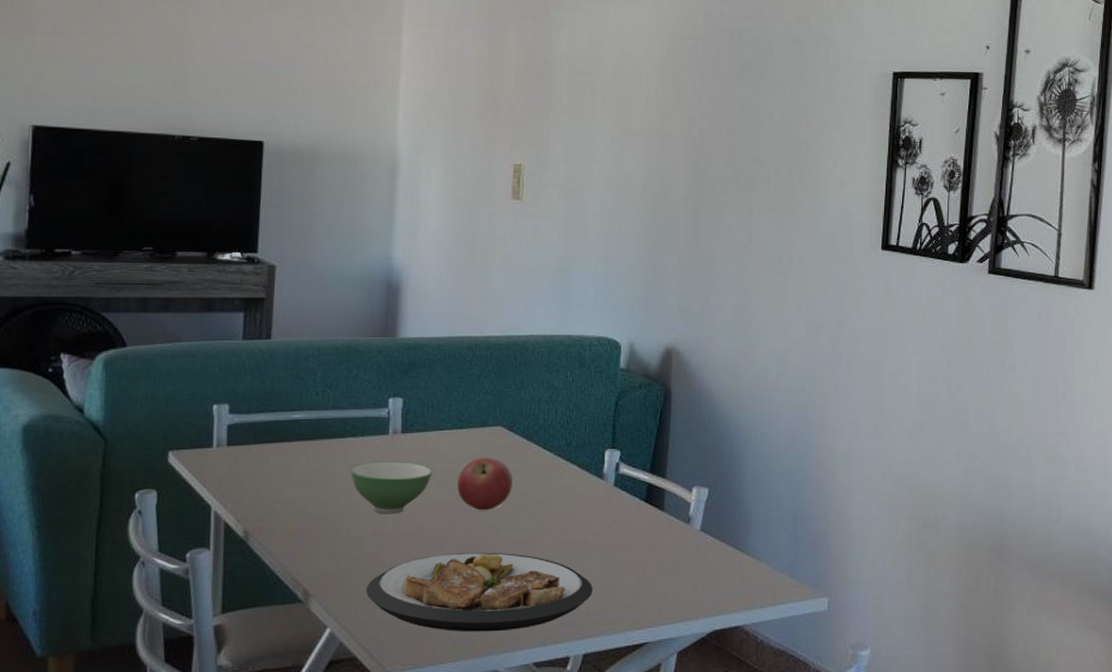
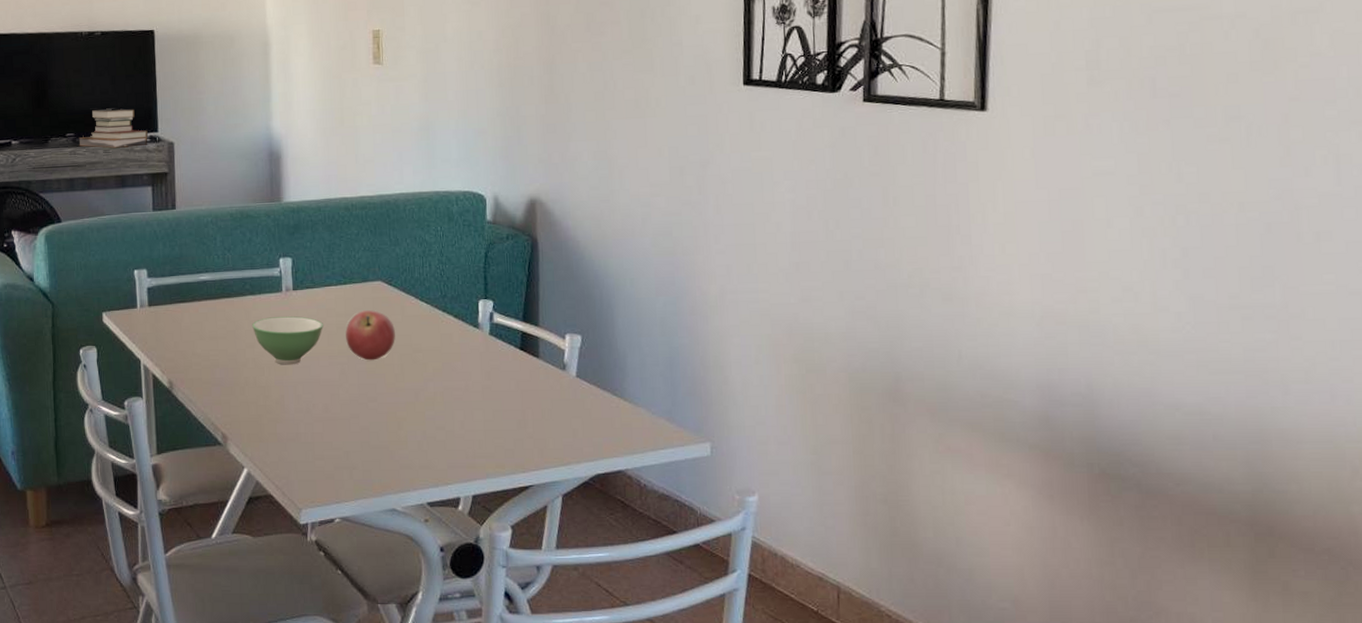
books: none [157,222,245,268] -> present [78,108,148,148]
plate: present [366,552,593,632] -> none [275,399,477,473]

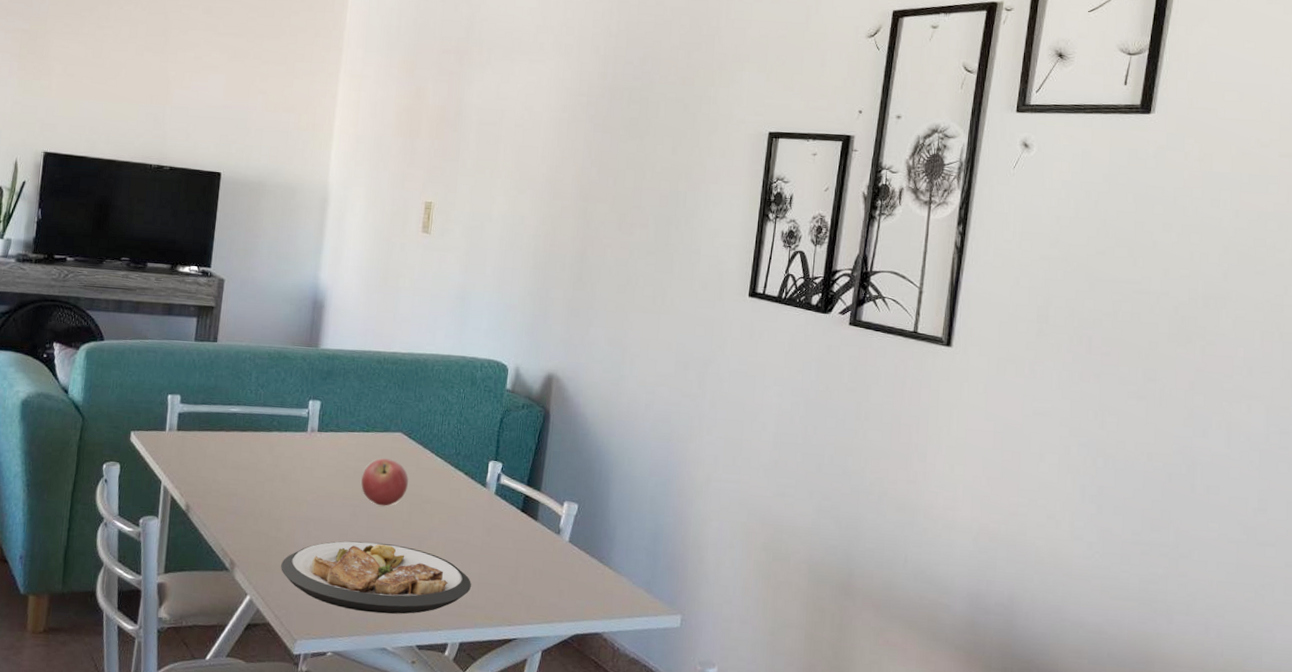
books: present [78,108,148,148] -> none [132,239,201,279]
bowl: present [252,316,324,365] -> none [274,454,343,502]
plate: none [275,399,477,473] -> present [281,541,471,614]

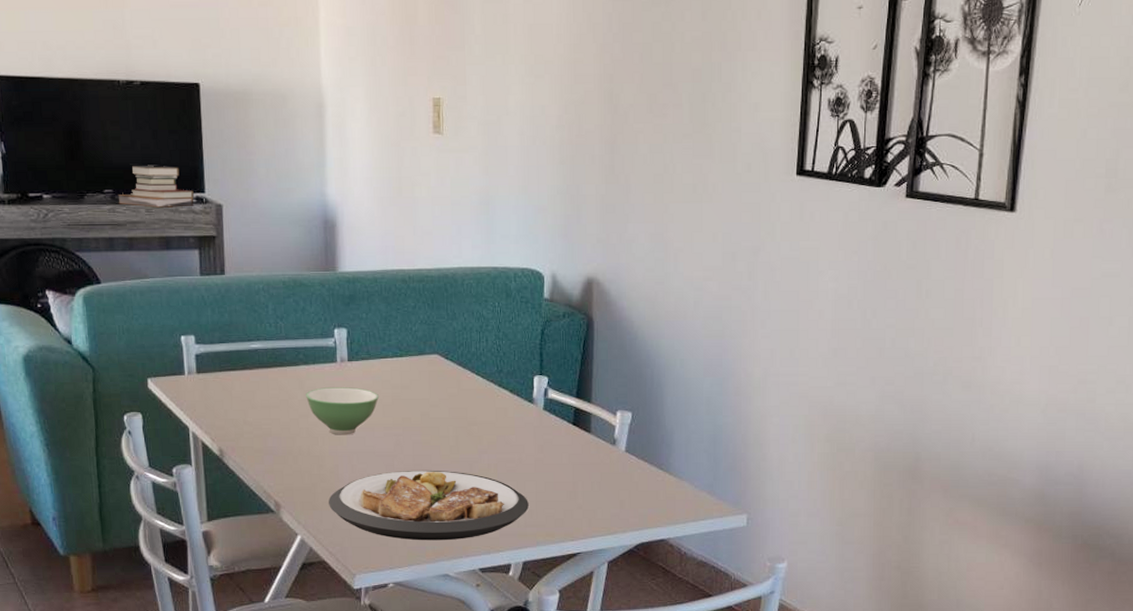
books: none [132,239,201,279] -> present [118,165,194,208]
bowl: none [274,454,343,502] -> present [306,387,380,435]
fruit: present [361,458,408,506] -> none [401,383,451,432]

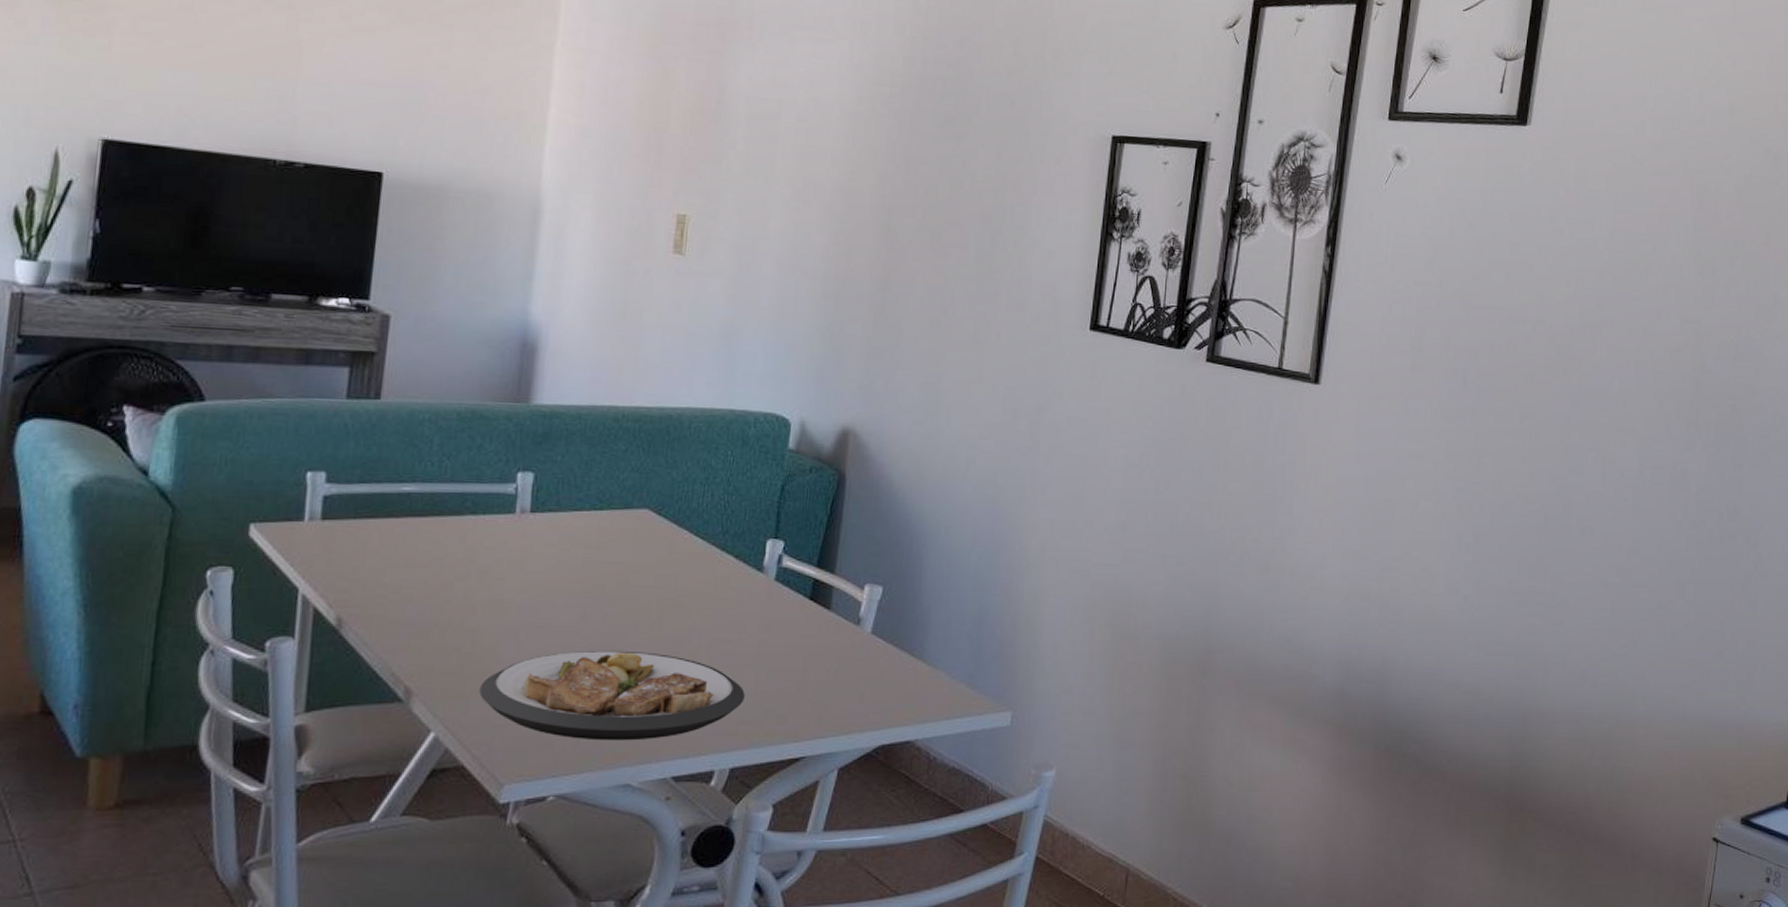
books: present [118,165,194,208] -> none [248,261,354,316]
bowl: present [306,387,380,435] -> none [468,544,567,605]

